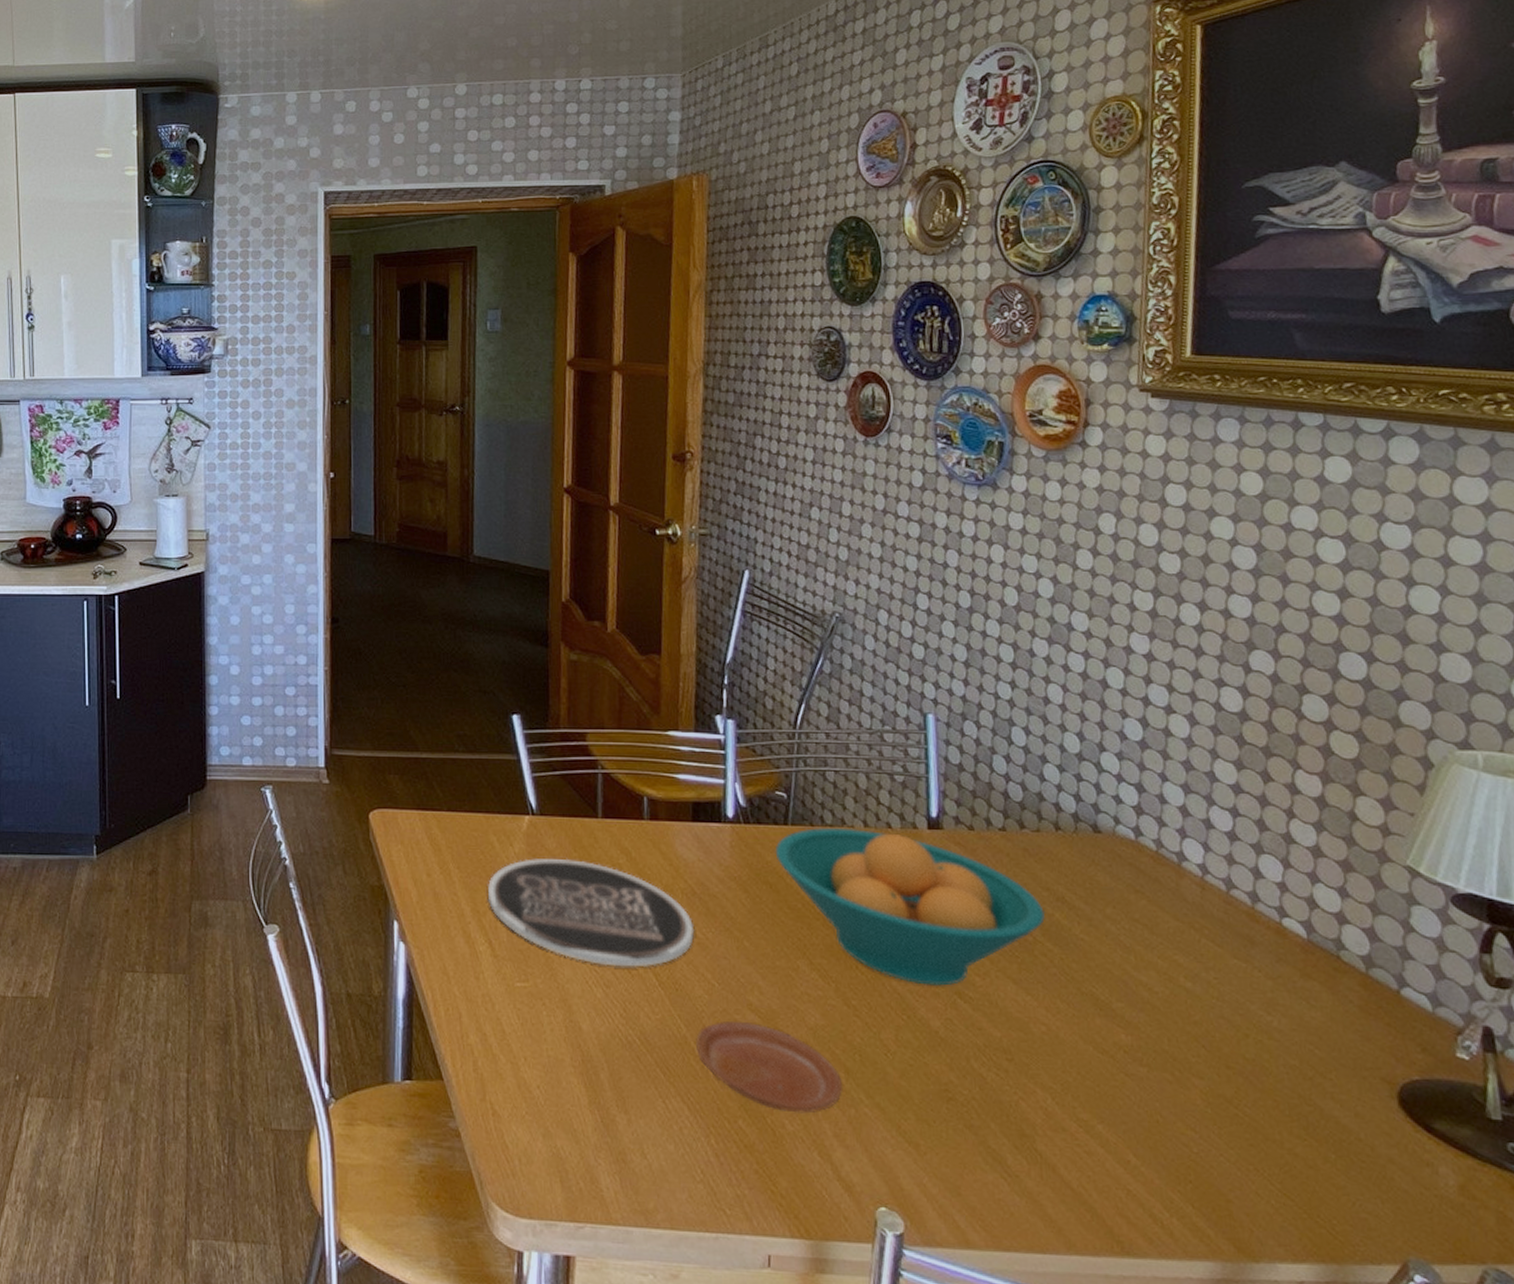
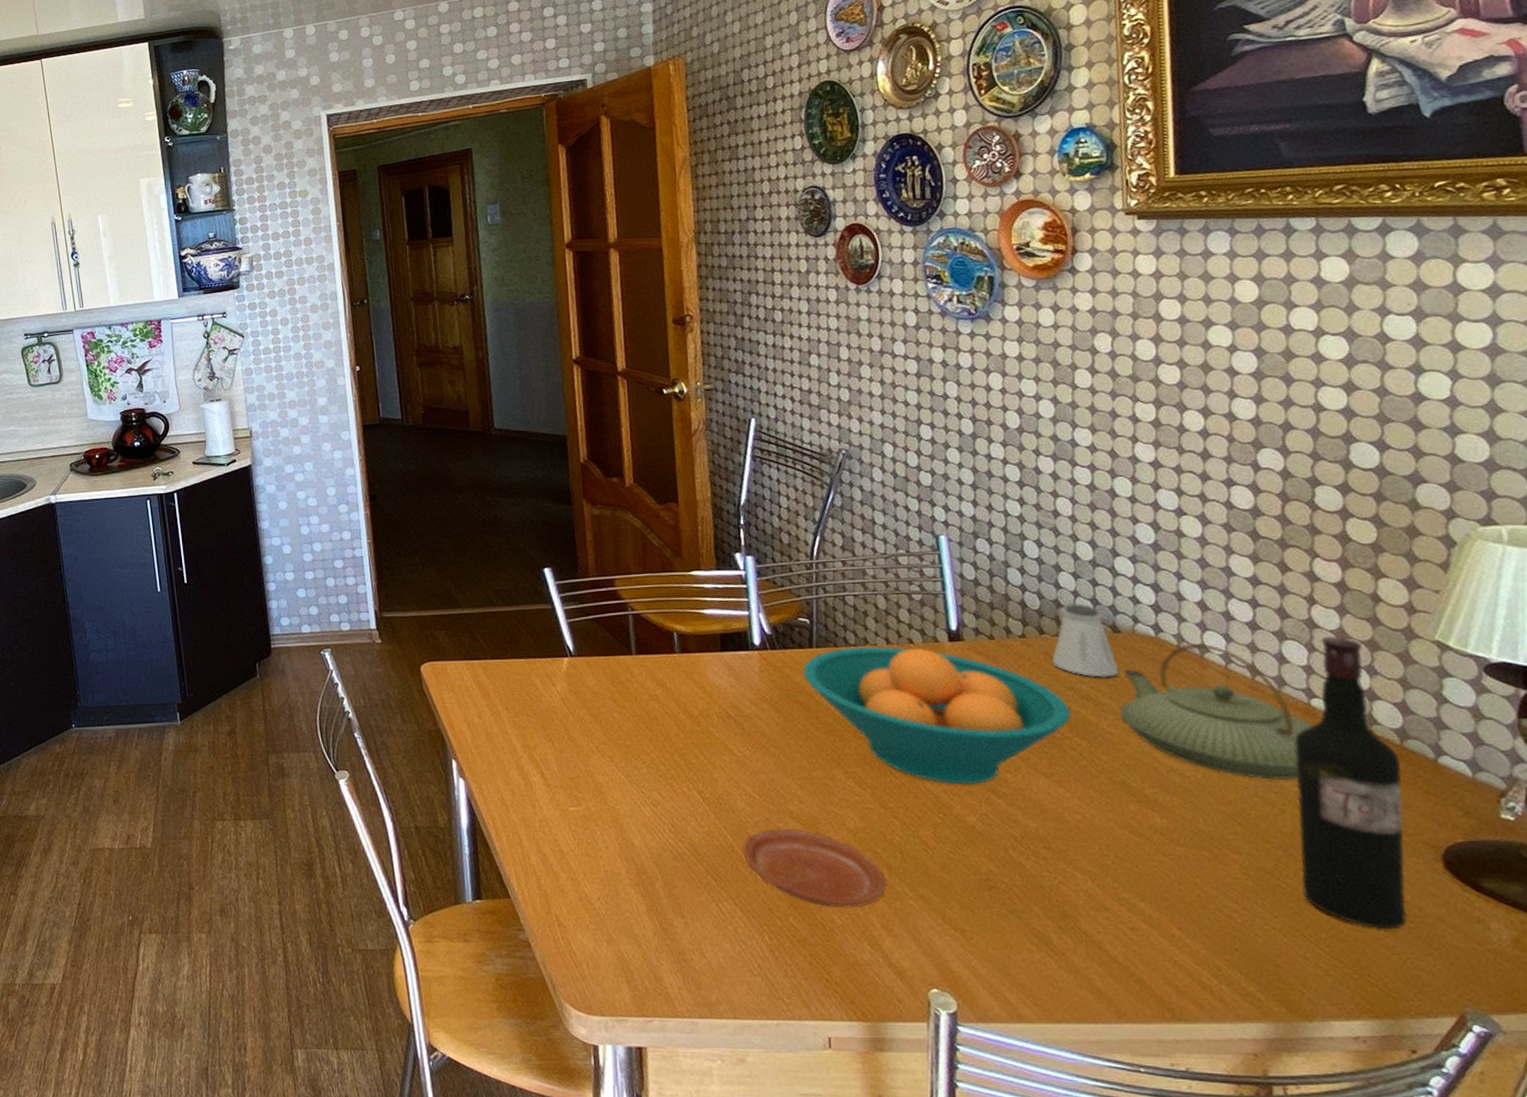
plate: present [487,858,695,967] -> none [535,693,733,787]
saltshaker: none [1030,798,1097,880] -> present [1052,603,1120,678]
teapot: none [1093,850,1282,1004] -> present [1119,643,1313,781]
wine bottle: none [1259,853,1366,1168] -> present [1294,635,1408,930]

